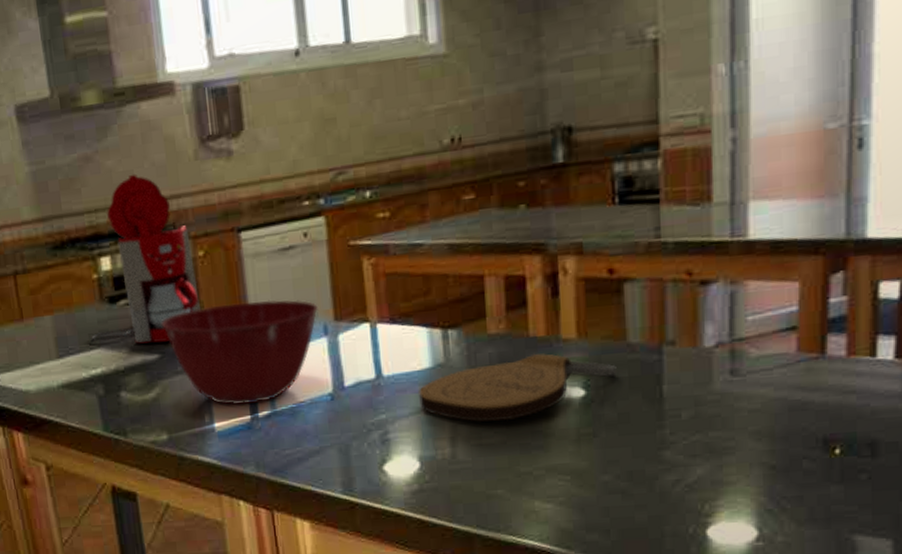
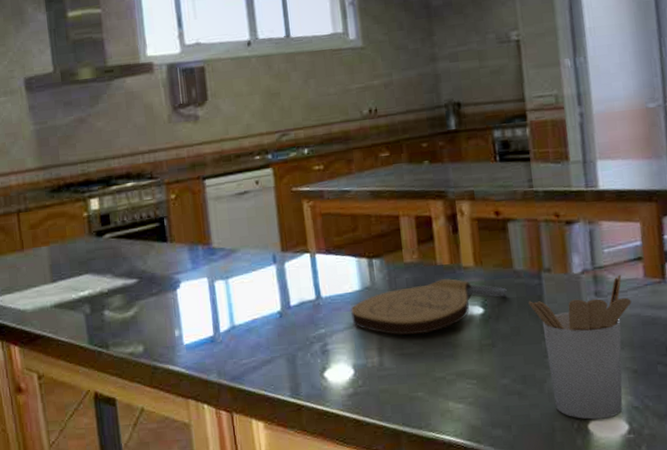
coffee maker: present [90,173,200,344] -> none [79,133,172,270]
mixing bowl: present [162,300,318,406] -> none [140,234,268,322]
utensil holder: none [643,348,777,524] -> present [528,274,632,420]

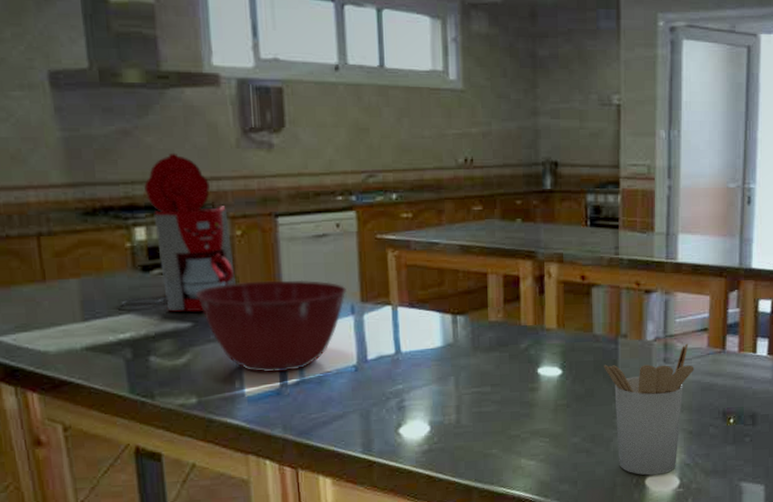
coffee maker: none [79,133,172,270] -> present [119,153,235,312]
mixing bowl: none [140,234,268,322] -> present [196,280,347,373]
cutting board: present [351,278,507,335] -> none [431,339,585,393]

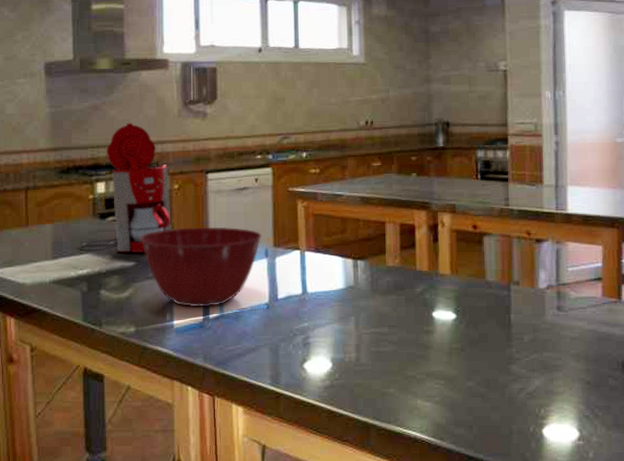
utensil holder: present [604,343,694,476] -> none [497,292,589,425]

